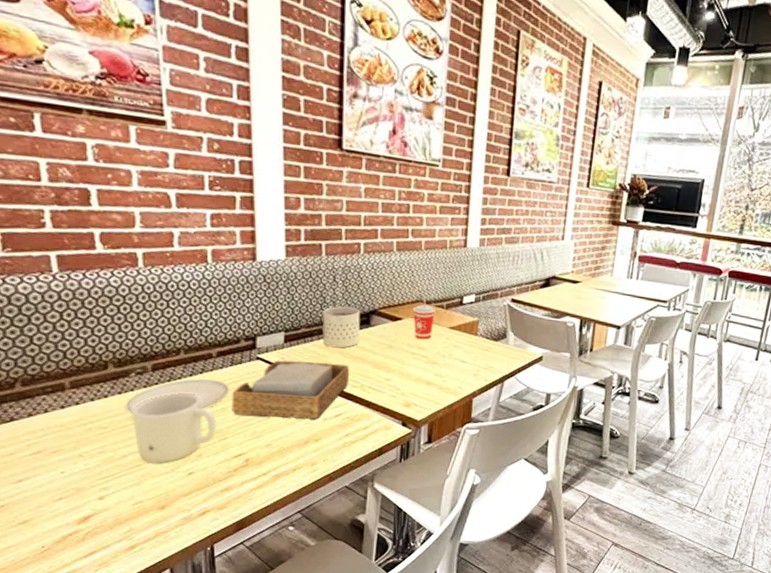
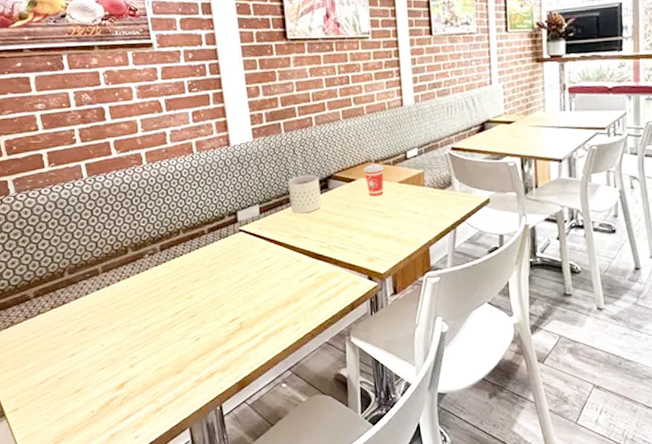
plate: present [125,379,229,413] -> none [143,254,220,290]
mug: present [131,393,216,464] -> none [148,268,214,332]
napkin holder: present [231,360,350,420] -> none [223,227,318,283]

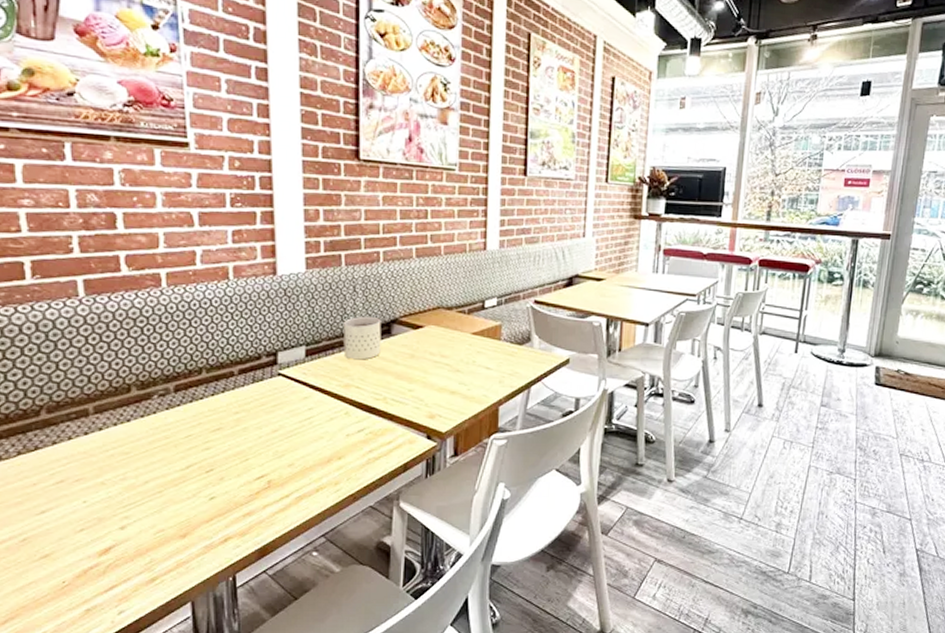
beverage cup: present [358,151,384,197] -> none [430,295,457,347]

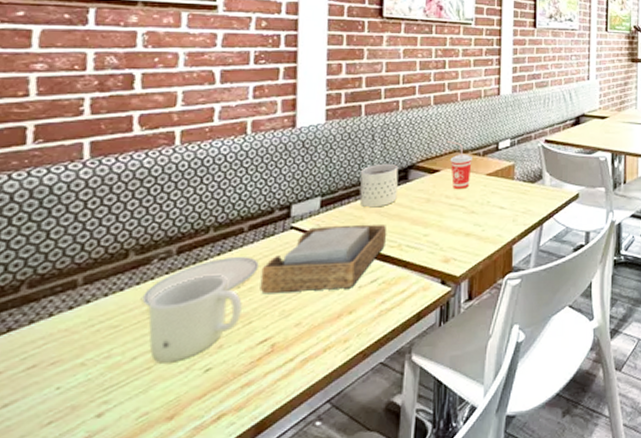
plate: none [147,398,250,437] -> present [142,257,259,306]
mug: none [154,414,238,489] -> present [148,275,242,363]
napkin holder: none [253,375,372,436] -> present [260,224,387,293]
beverage cup: none [430,295,457,347] -> present [446,140,472,190]

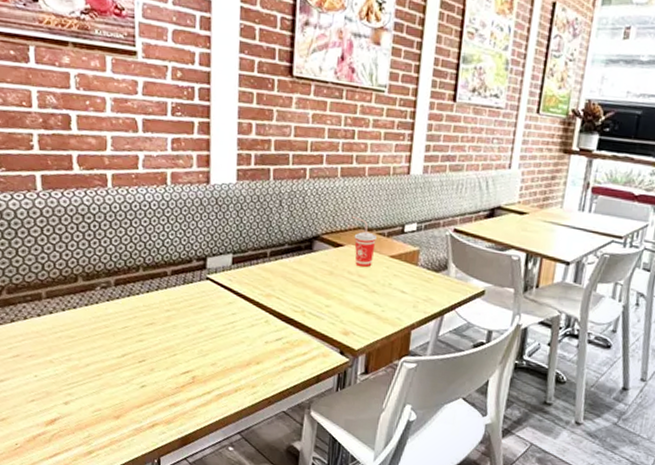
plate: present [142,257,259,306] -> none [90,295,181,325]
mug: present [148,275,242,363] -> none [95,307,168,375]
napkin holder: present [260,224,387,293] -> none [182,281,292,342]
mug: present [360,163,399,208] -> none [267,230,304,273]

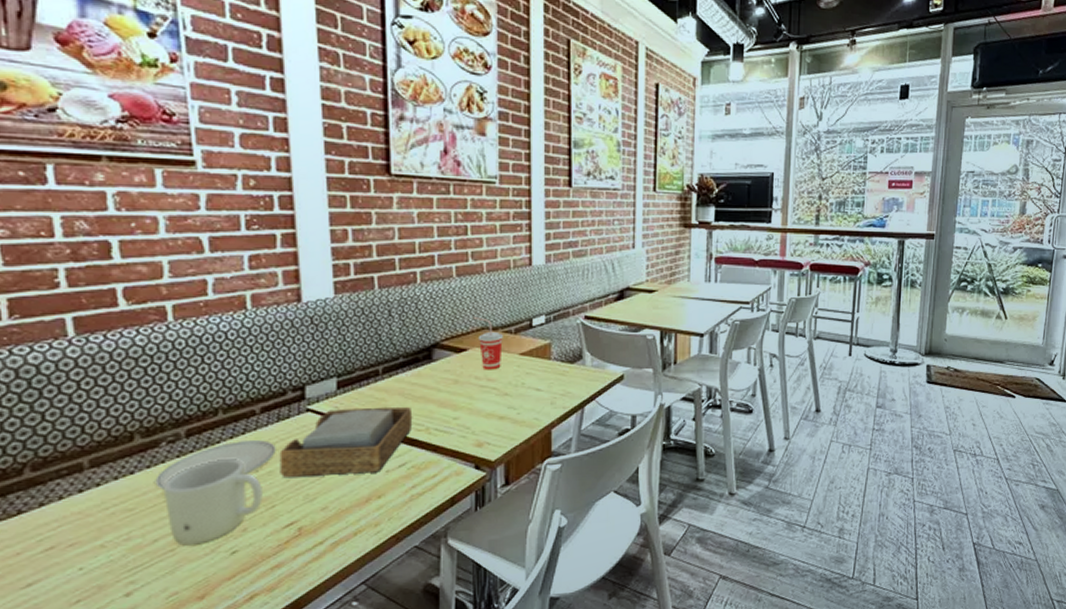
plate: none [90,295,181,325] -> present [155,440,276,489]
mug: none [95,307,168,375] -> present [163,459,263,546]
napkin holder: none [182,281,292,342] -> present [279,406,413,477]

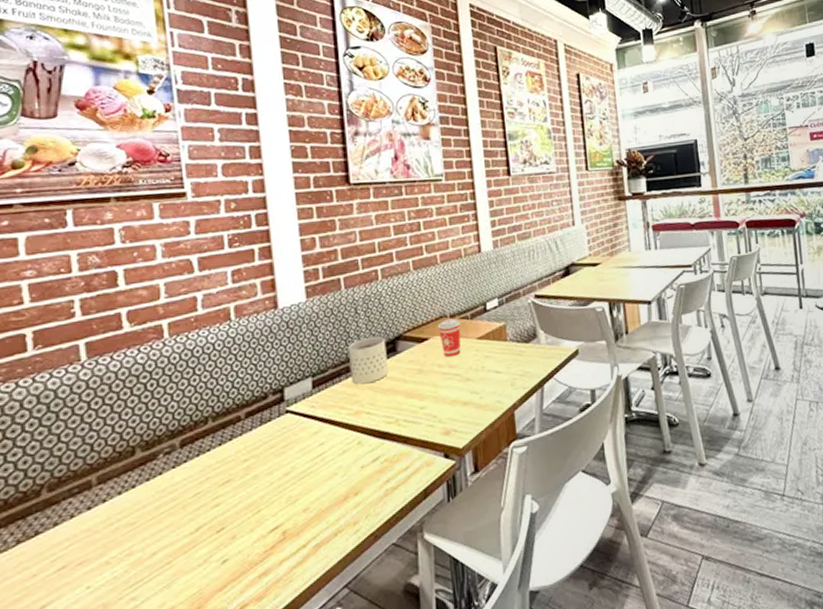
plate: present [155,440,276,489] -> none [153,444,260,501]
mug: present [163,459,263,546] -> none [160,465,249,557]
napkin holder: present [279,406,413,477] -> none [263,400,383,481]
mug: none [378,341,421,390] -> present [347,335,388,385]

